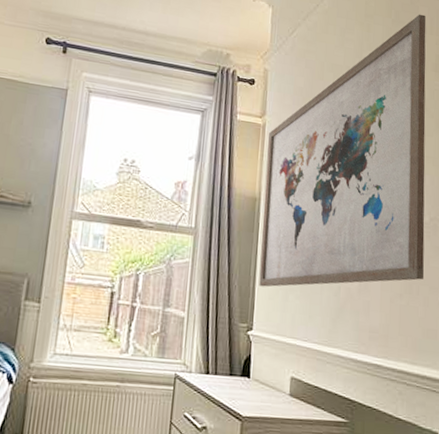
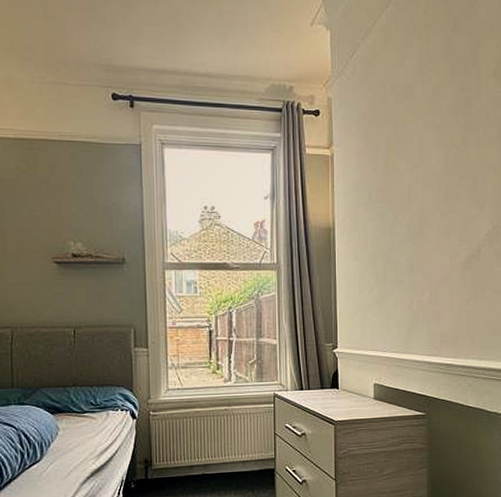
wall art: present [259,14,426,287] -> none [338,17,489,309]

